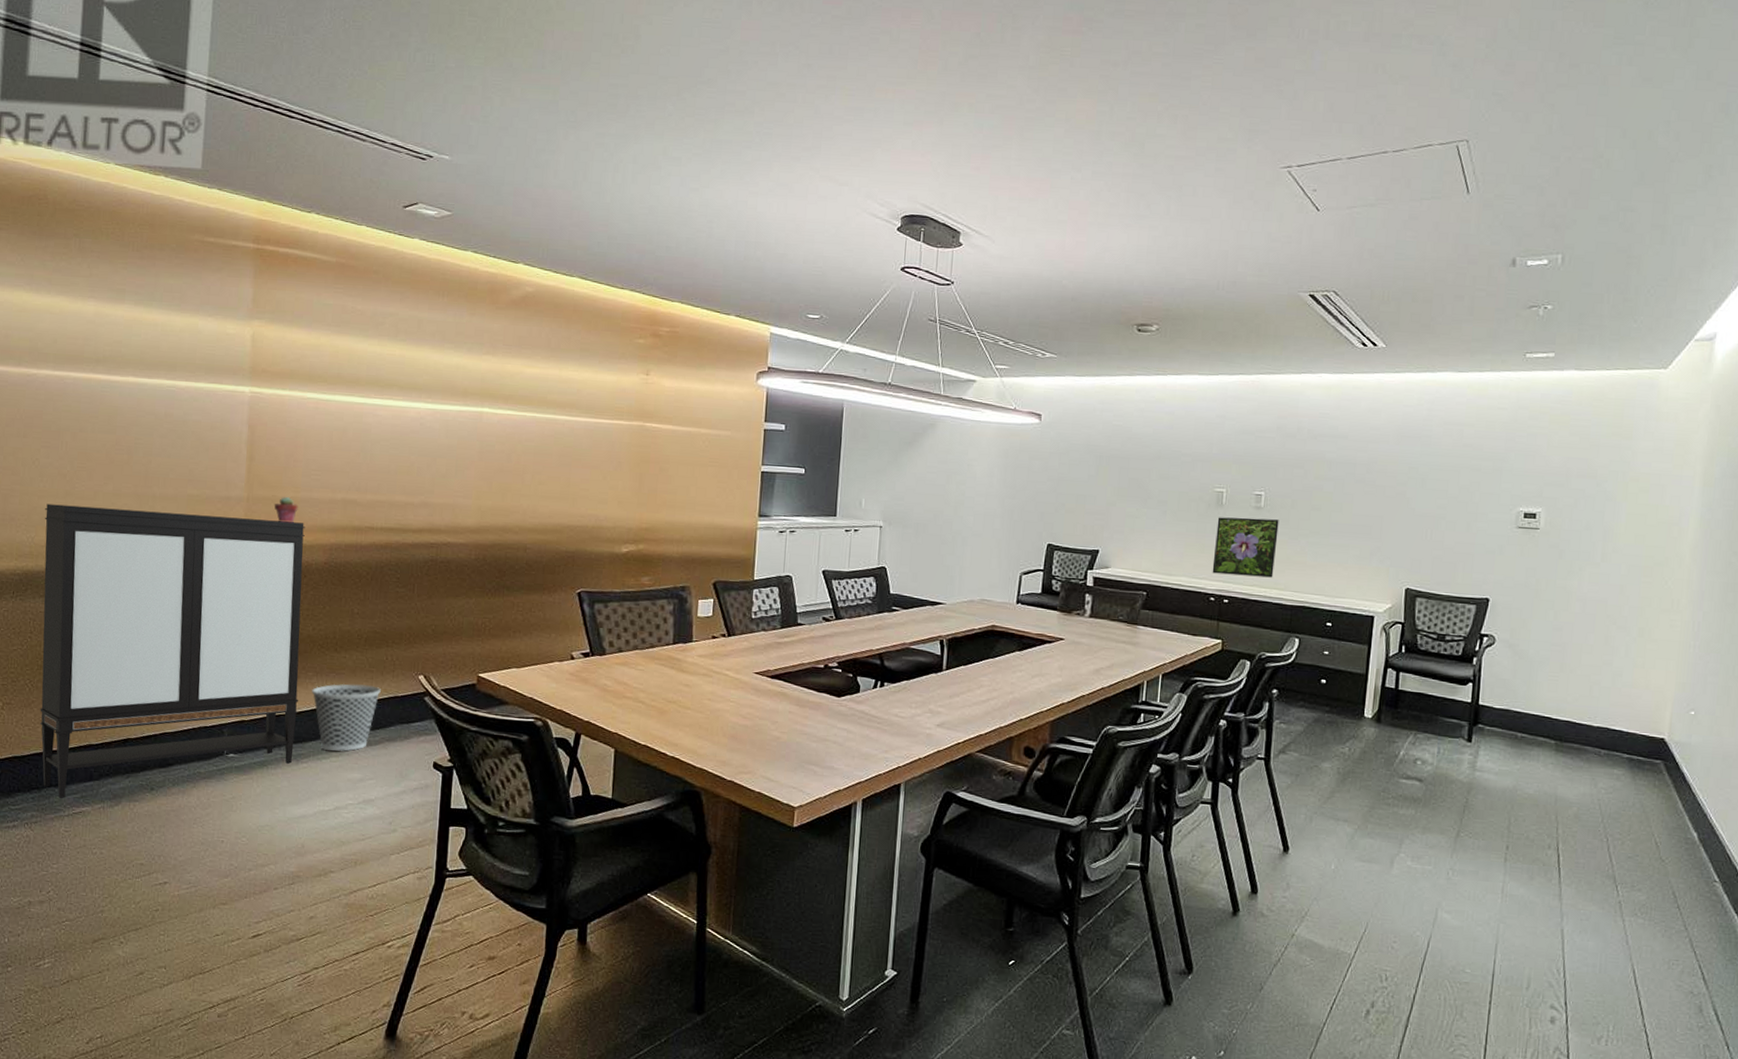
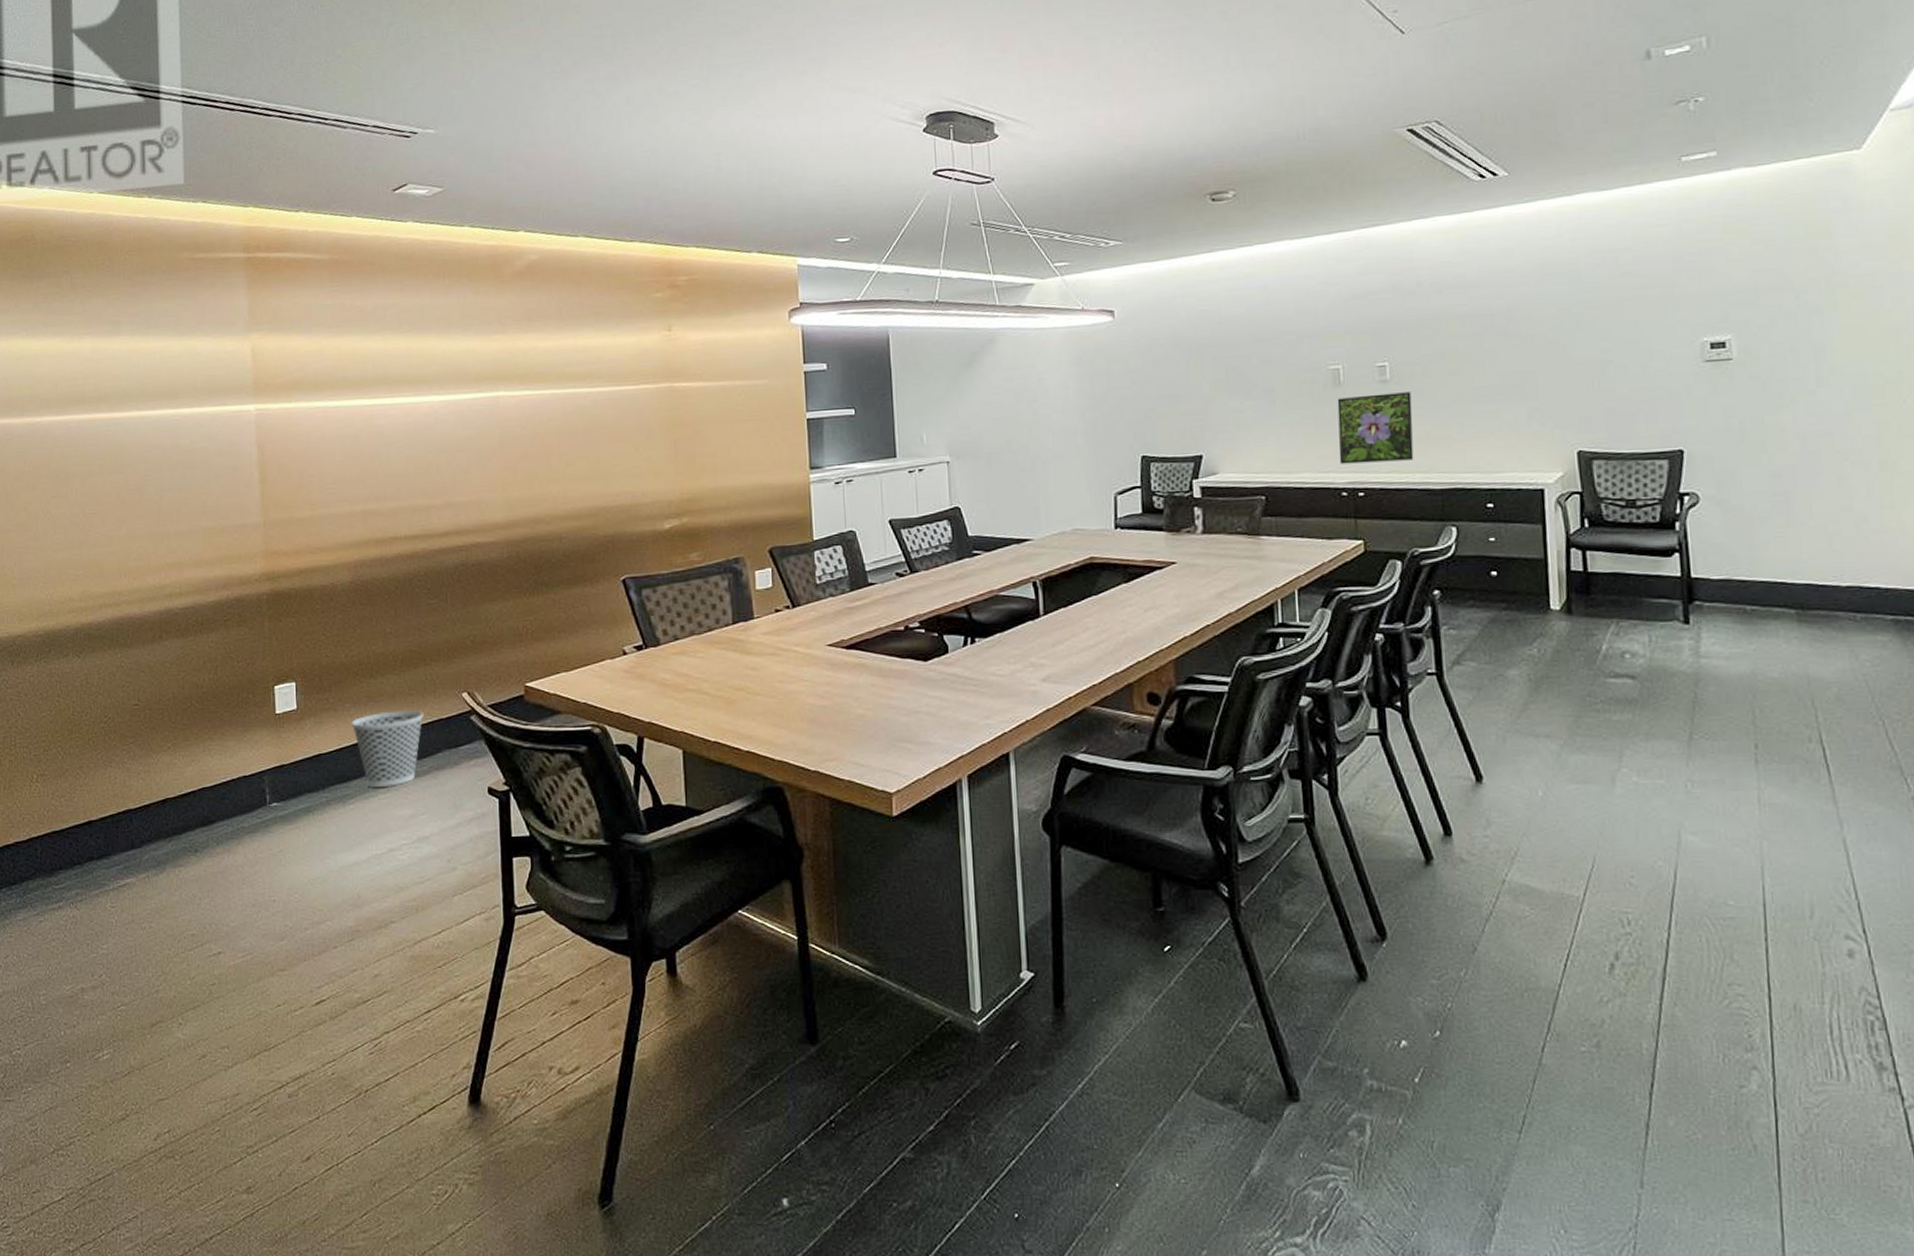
storage cabinet: present [40,504,305,799] -> none [61,542,340,873]
potted succulent: present [274,497,298,523] -> none [291,516,317,545]

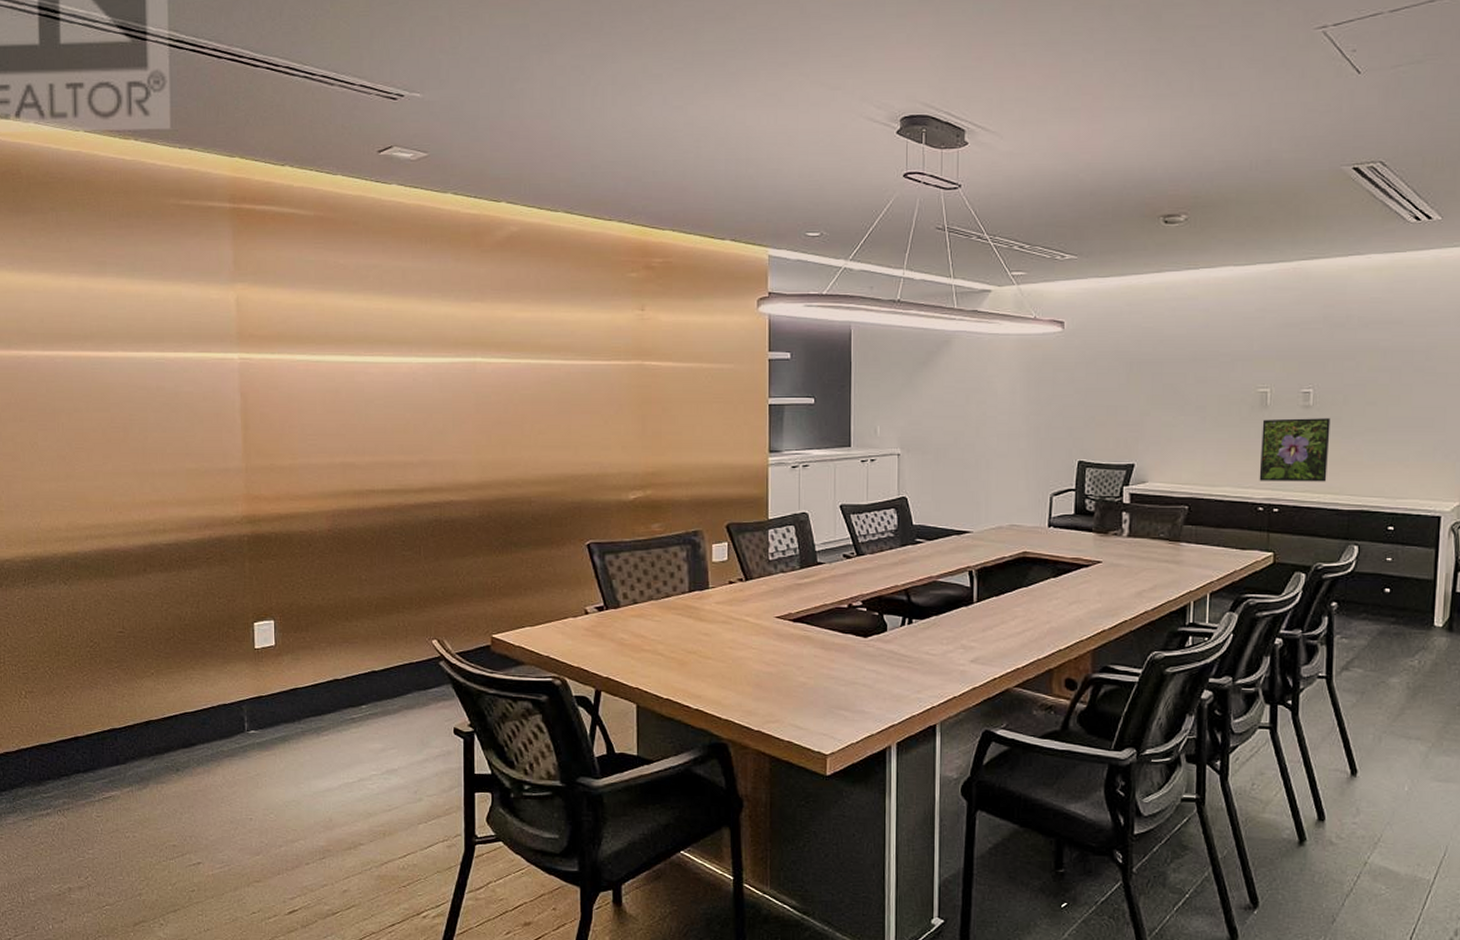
wastebasket: present [351,710,424,787] -> none [326,652,395,722]

